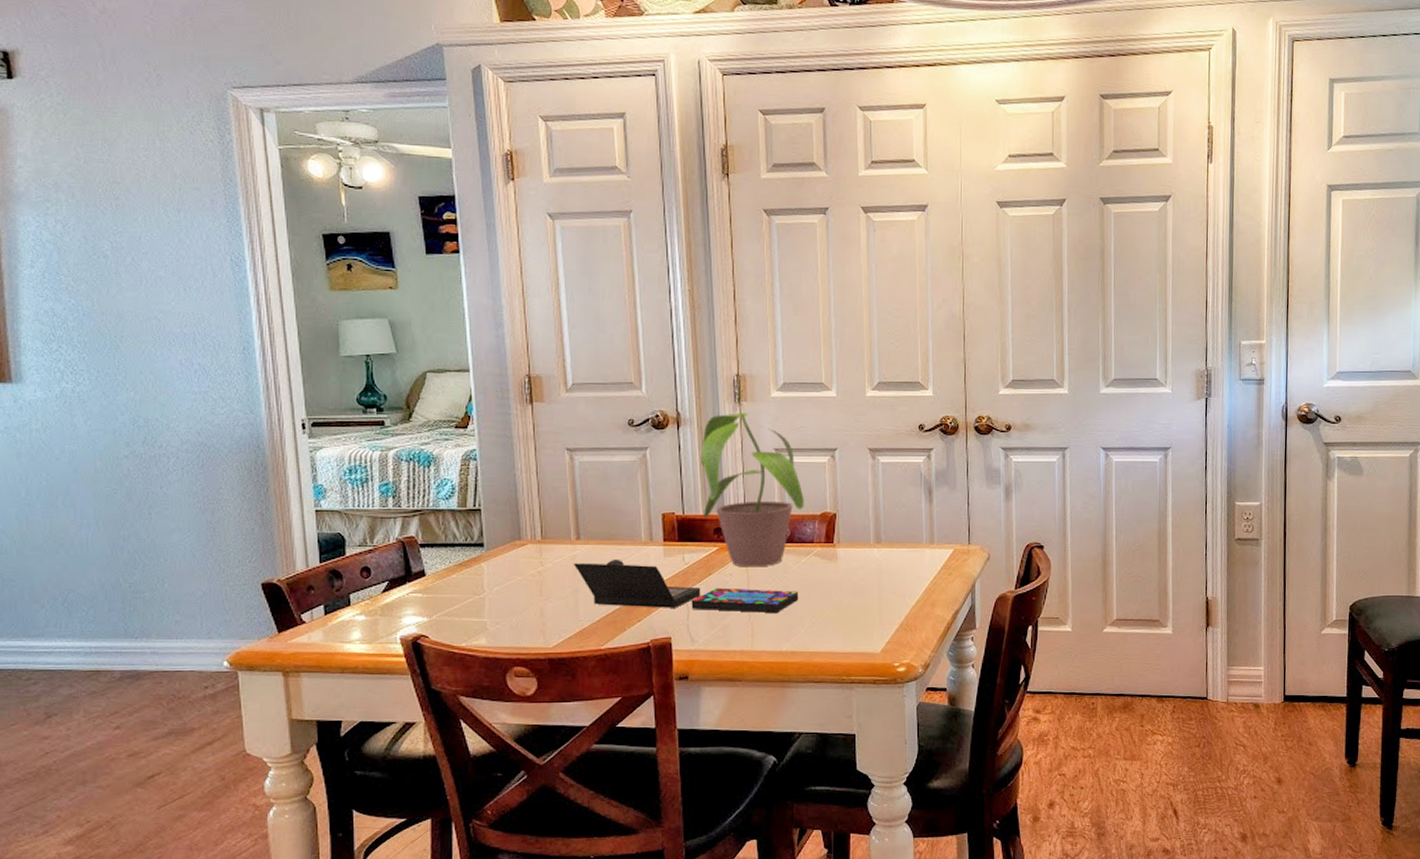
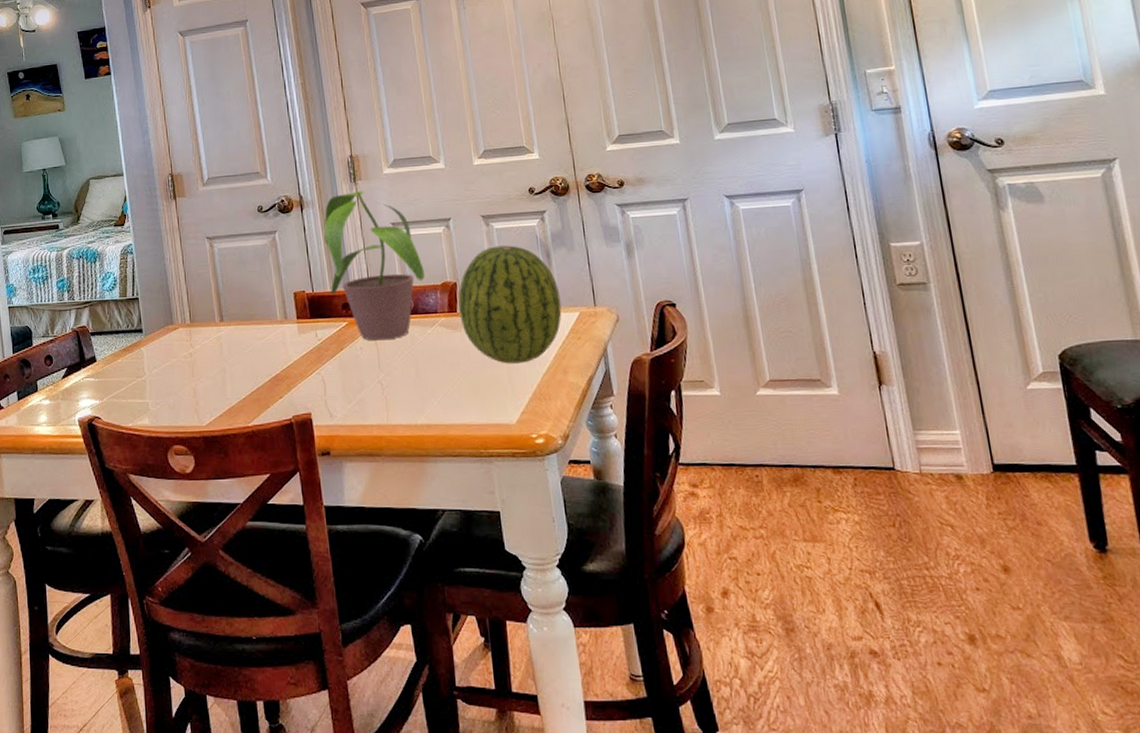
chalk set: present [573,558,799,614] -> none [218,338,429,386]
fruit: none [836,480,937,596] -> present [458,245,562,364]

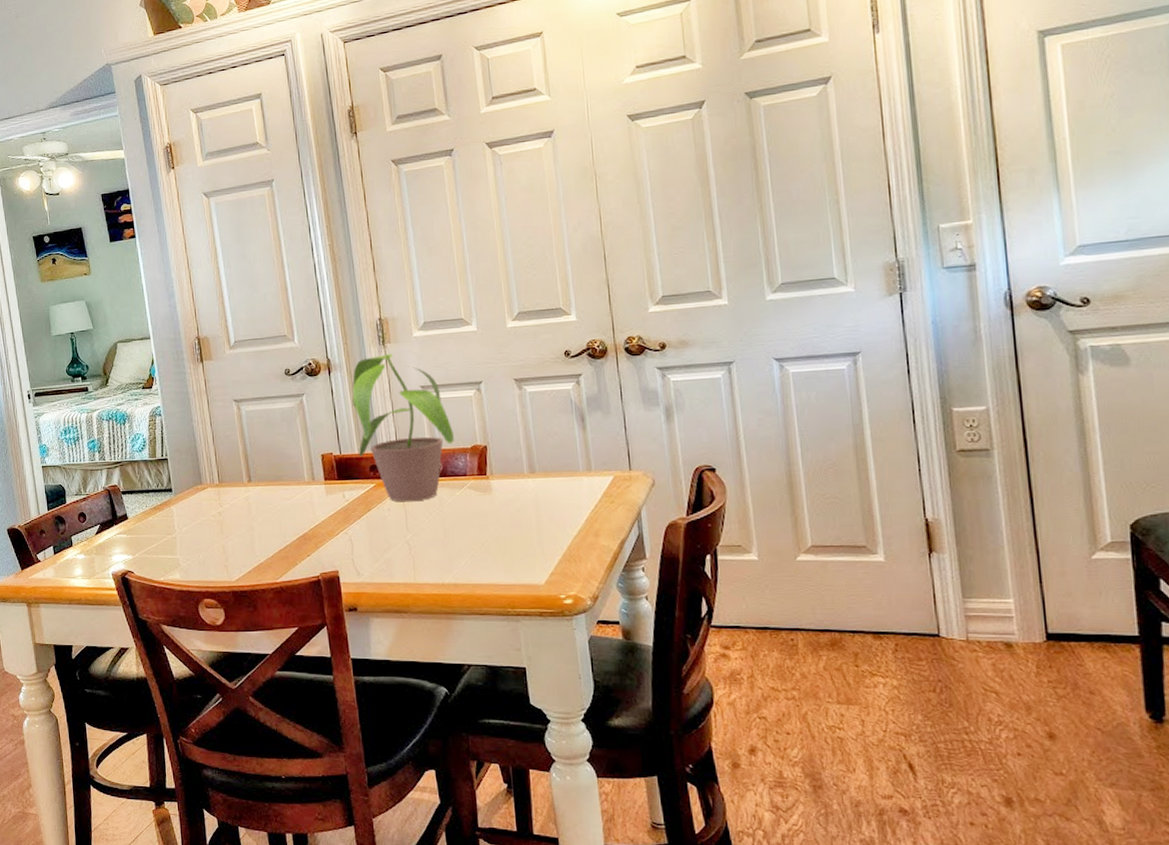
fruit: present [458,245,562,364] -> none [488,409,595,526]

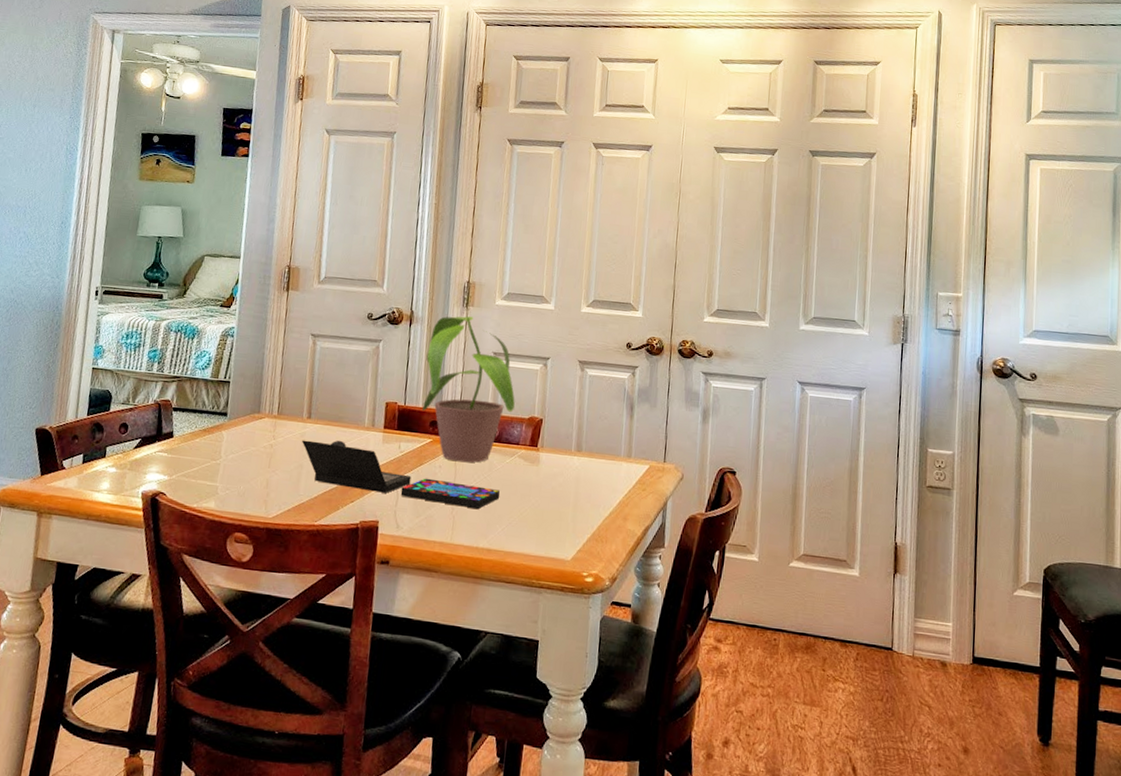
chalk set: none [247,498,457,547] -> present [301,440,500,510]

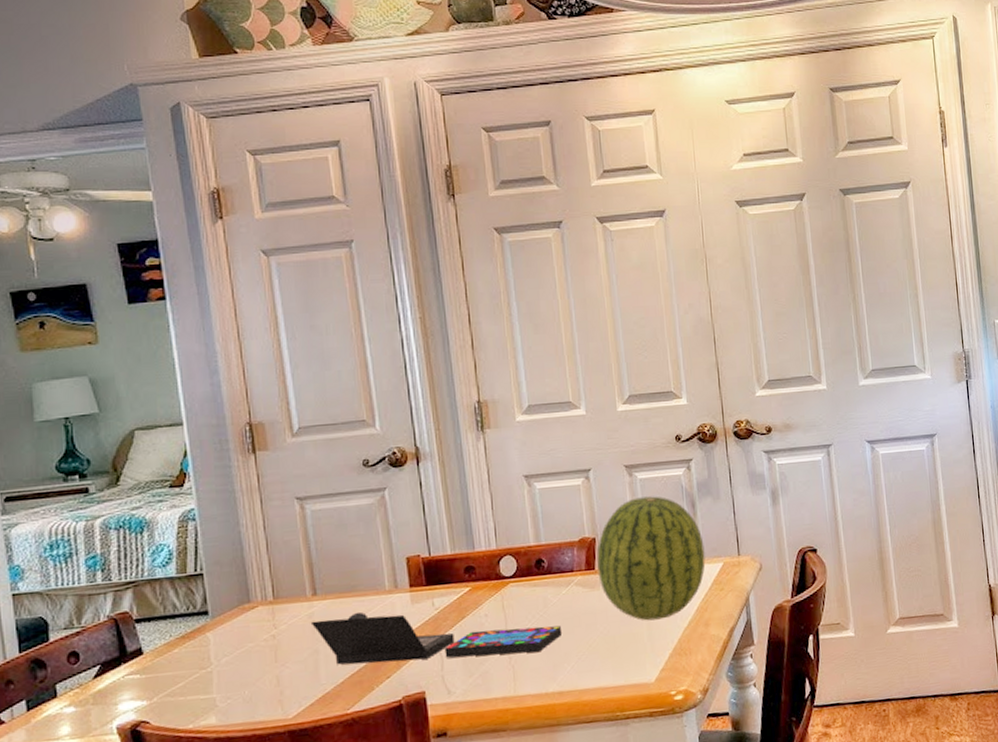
potted plant: present [421,316,515,463] -> none [444,440,560,606]
fruit: none [539,391,636,505] -> present [597,496,706,621]

